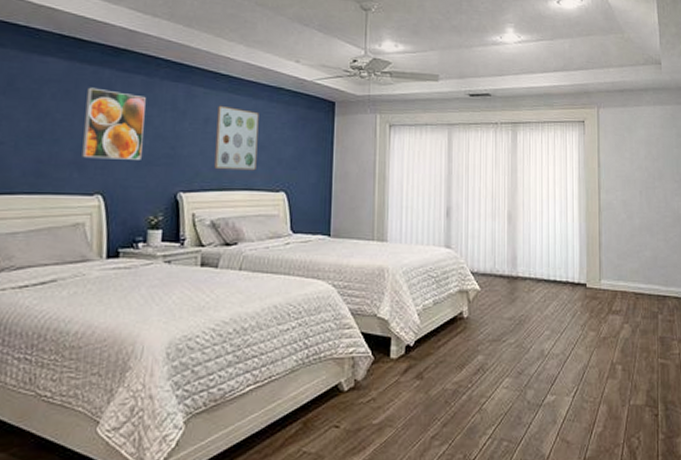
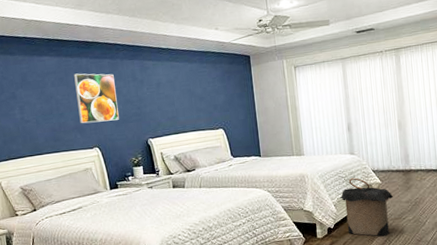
wall art: present [214,105,259,171] -> none [164,72,200,119]
laundry hamper: none [425,280,494,364] -> present [339,178,394,237]

